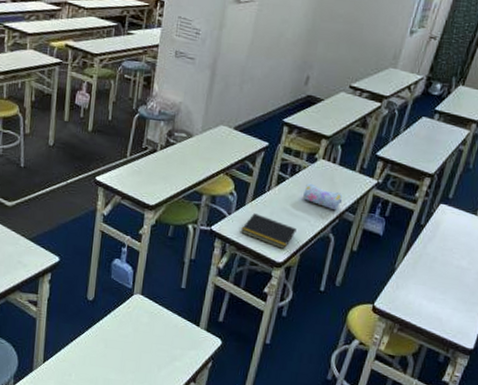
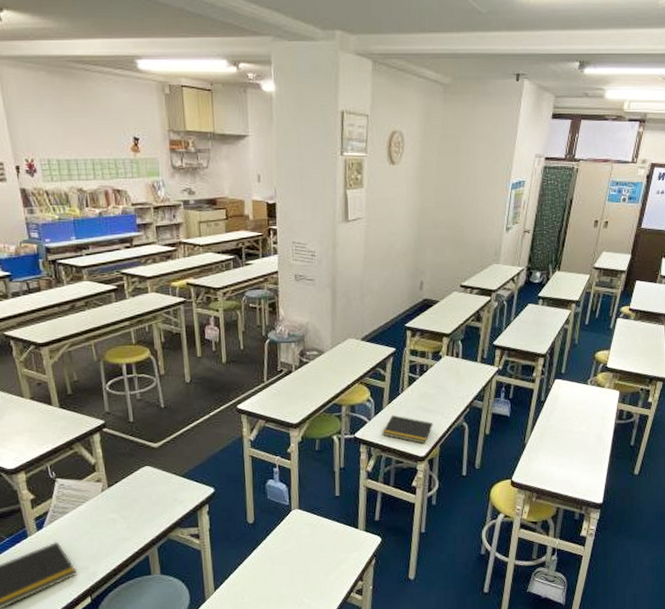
pencil case: present [303,183,343,211] -> none [434,379,470,401]

